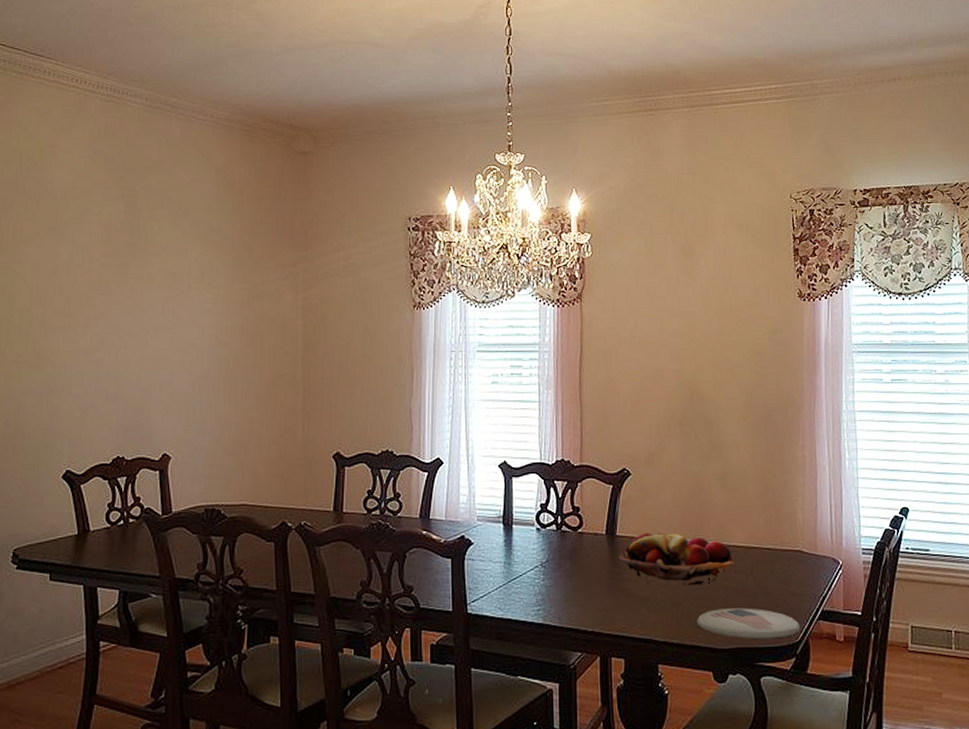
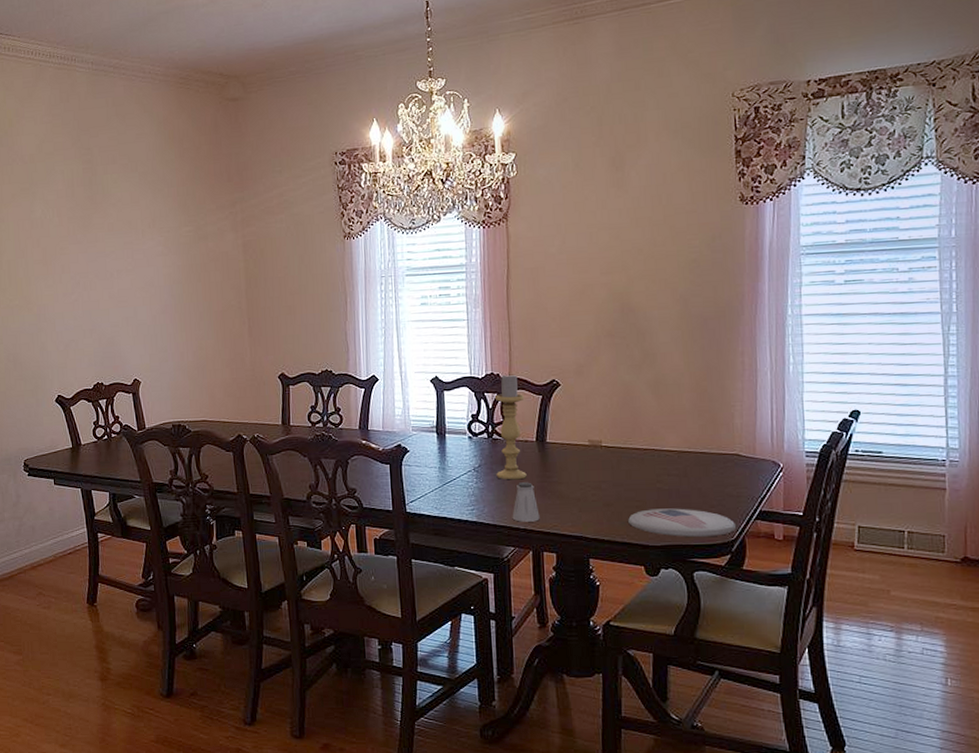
candle holder: none [564,460,596,577] -> present [495,373,527,480]
saltshaker: none [579,579,608,624] -> present [512,482,540,522]
fruit basket: present [618,532,734,586] -> none [549,439,667,488]

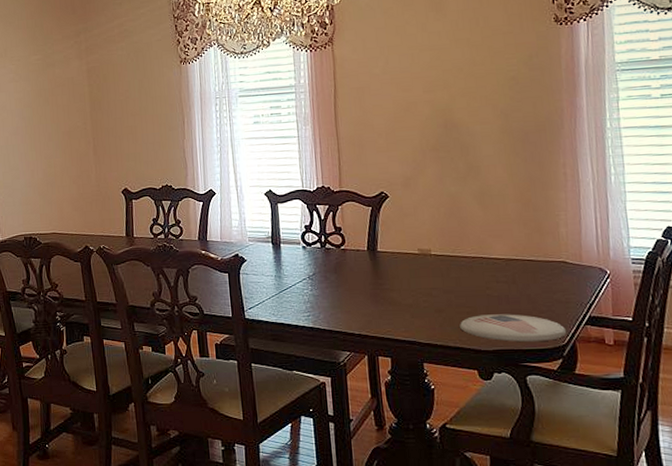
candle holder: present [495,373,527,480] -> none [327,186,360,288]
saltshaker: present [512,482,540,522] -> none [346,289,374,328]

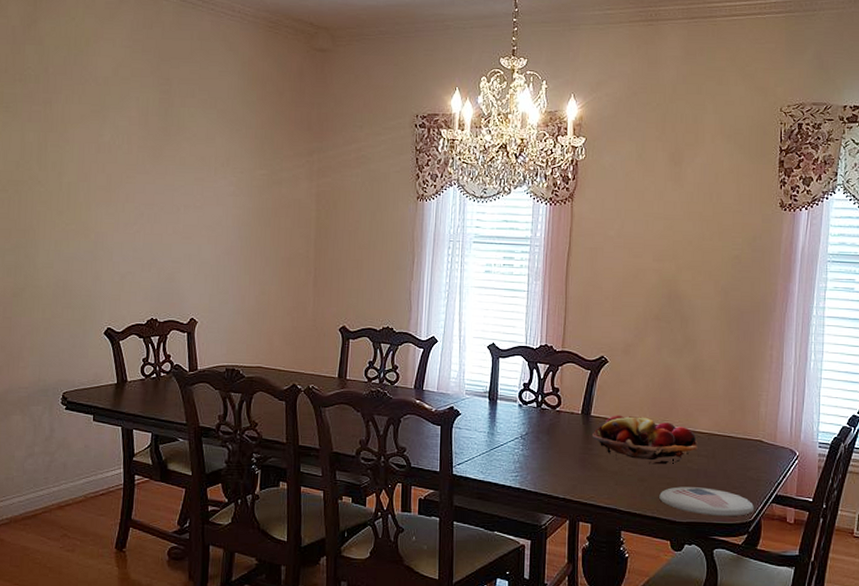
fruit basket: none [380,248,496,295] -> present [591,415,698,465]

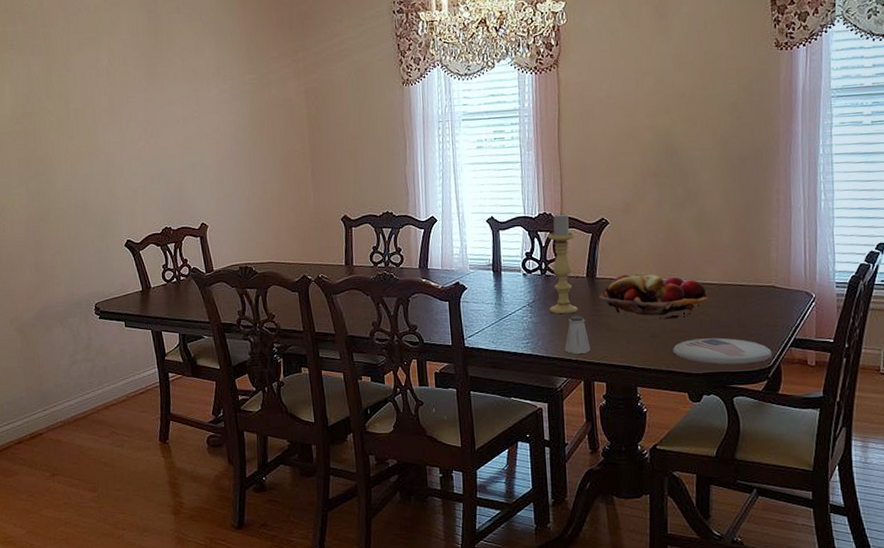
candle holder: none [541,346,575,450] -> present [548,212,578,314]
saltshaker: none [553,453,579,492] -> present [564,316,591,354]

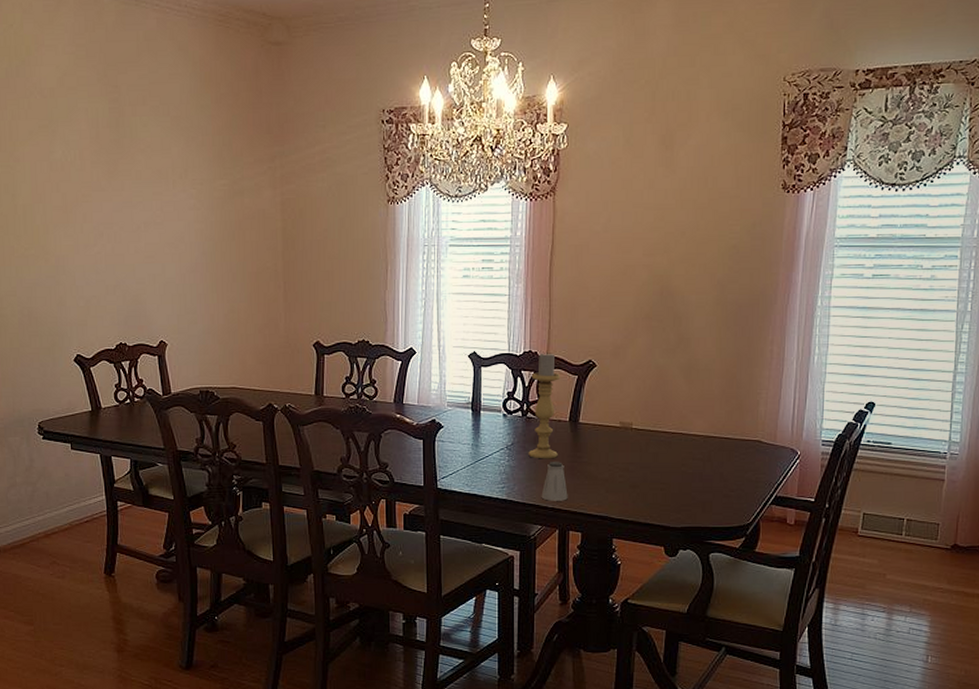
fruit basket: present [598,274,709,320] -> none [580,420,693,470]
plate: present [672,338,773,365] -> none [651,491,753,521]

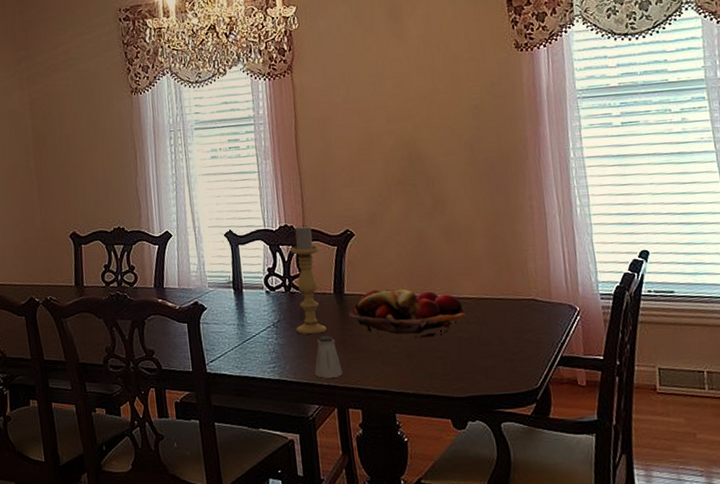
fruit basket: none [580,420,693,470] -> present [348,289,466,339]

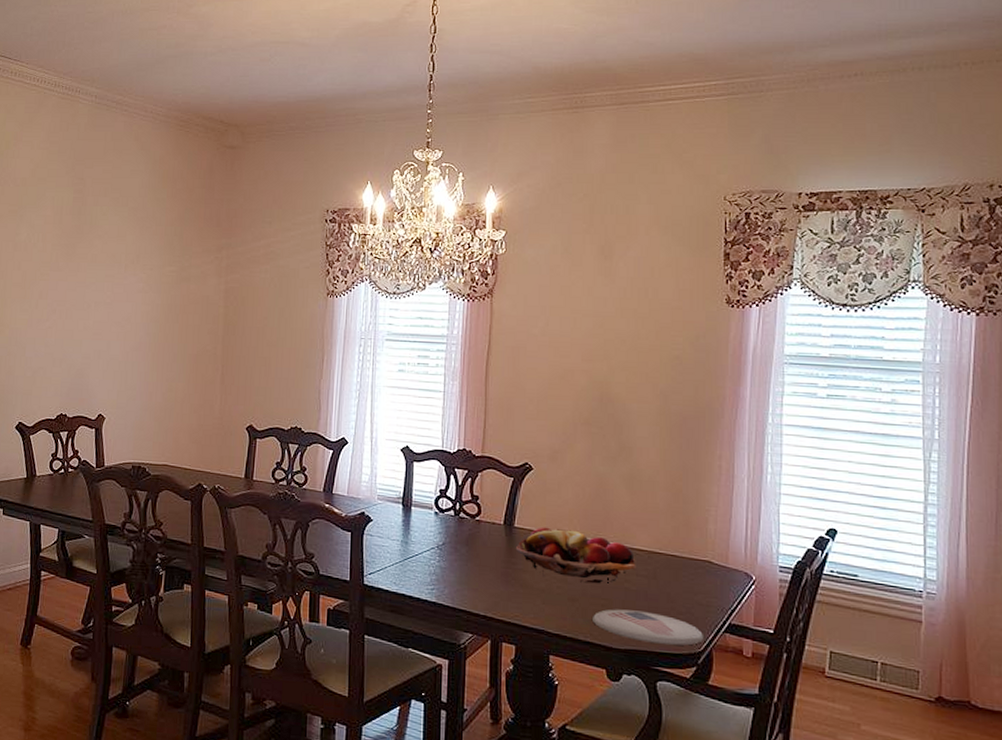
candle holder: present [290,224,327,335] -> none [460,451,496,563]
saltshaker: present [314,336,343,378] -> none [472,566,501,609]
plate: none [430,357,540,387] -> present [591,609,705,646]

